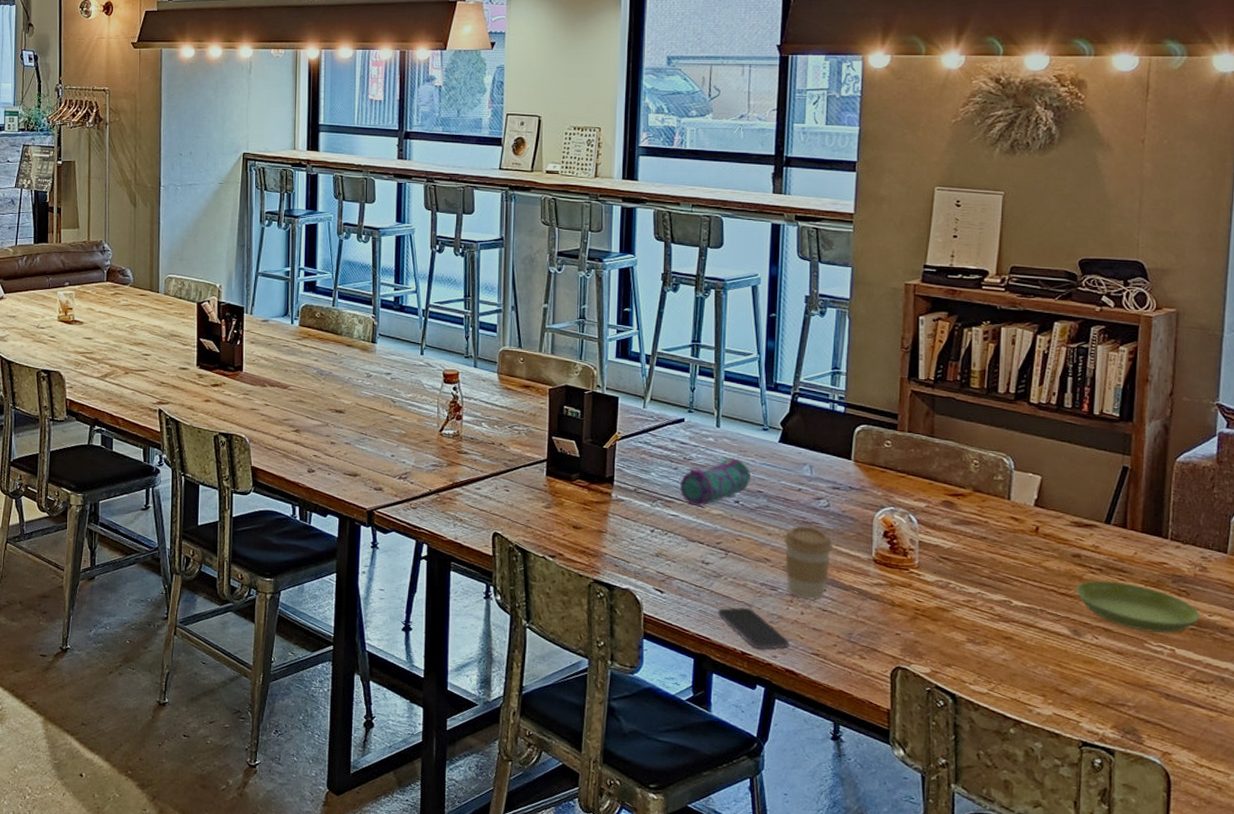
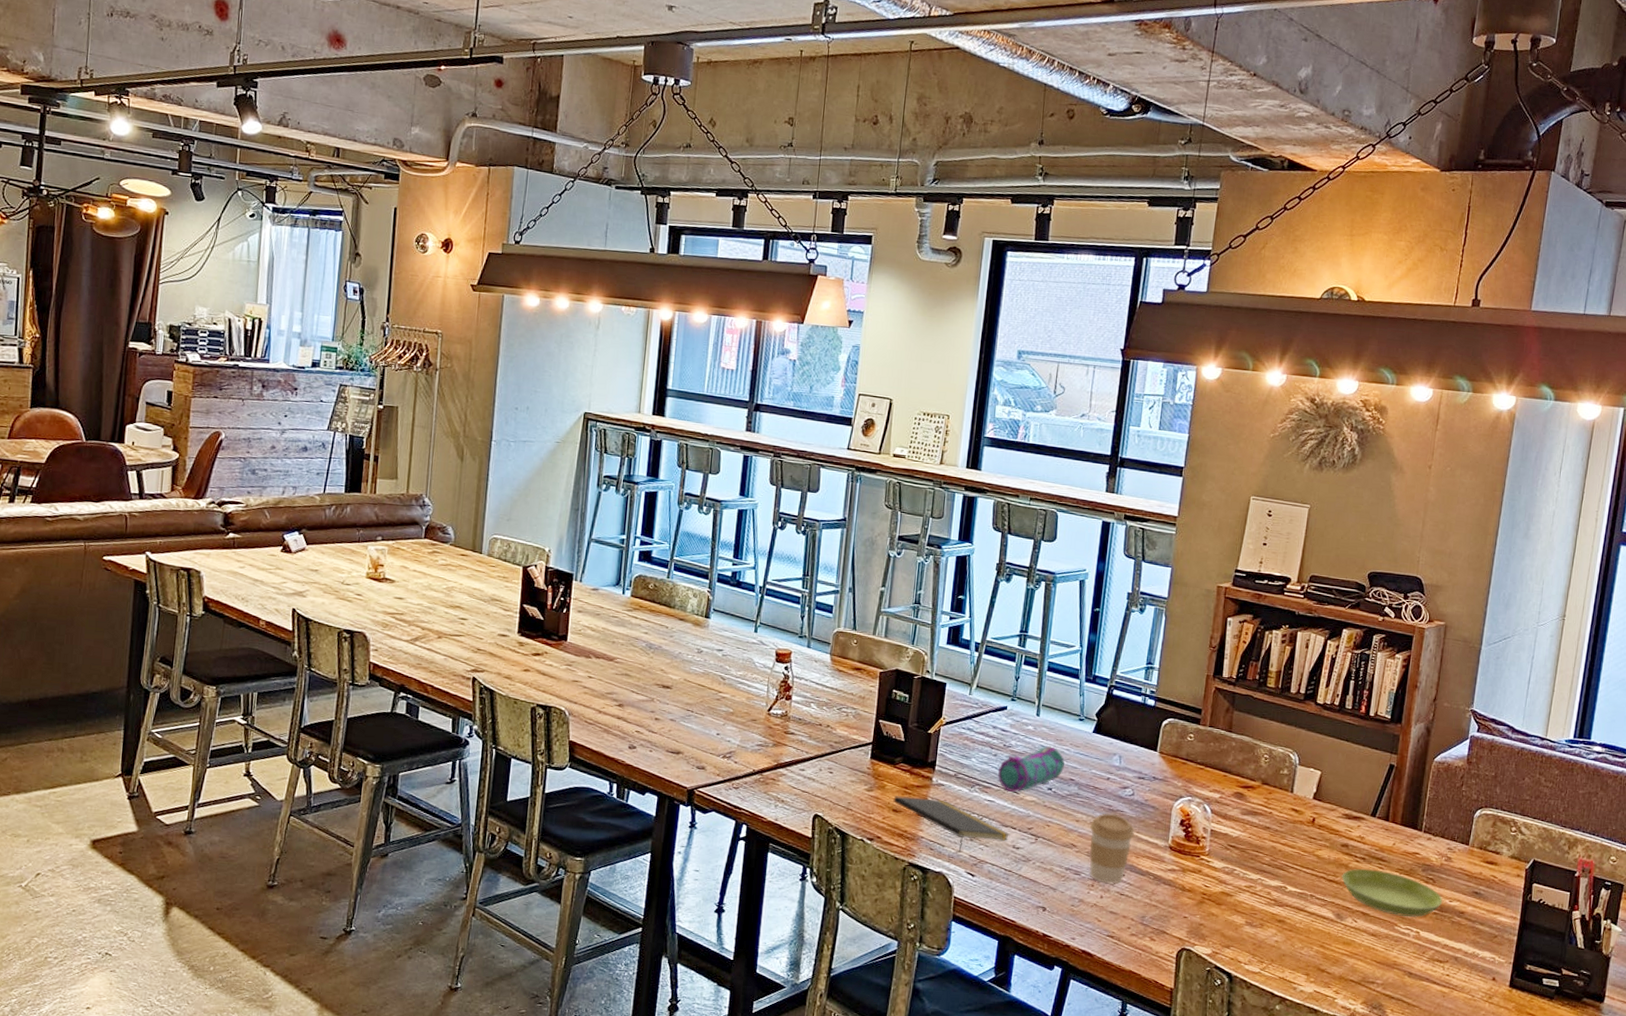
notepad: none [572,512,698,568] -> present [893,796,1010,852]
smartphone: present [717,607,789,650] -> none [1023,891,1088,932]

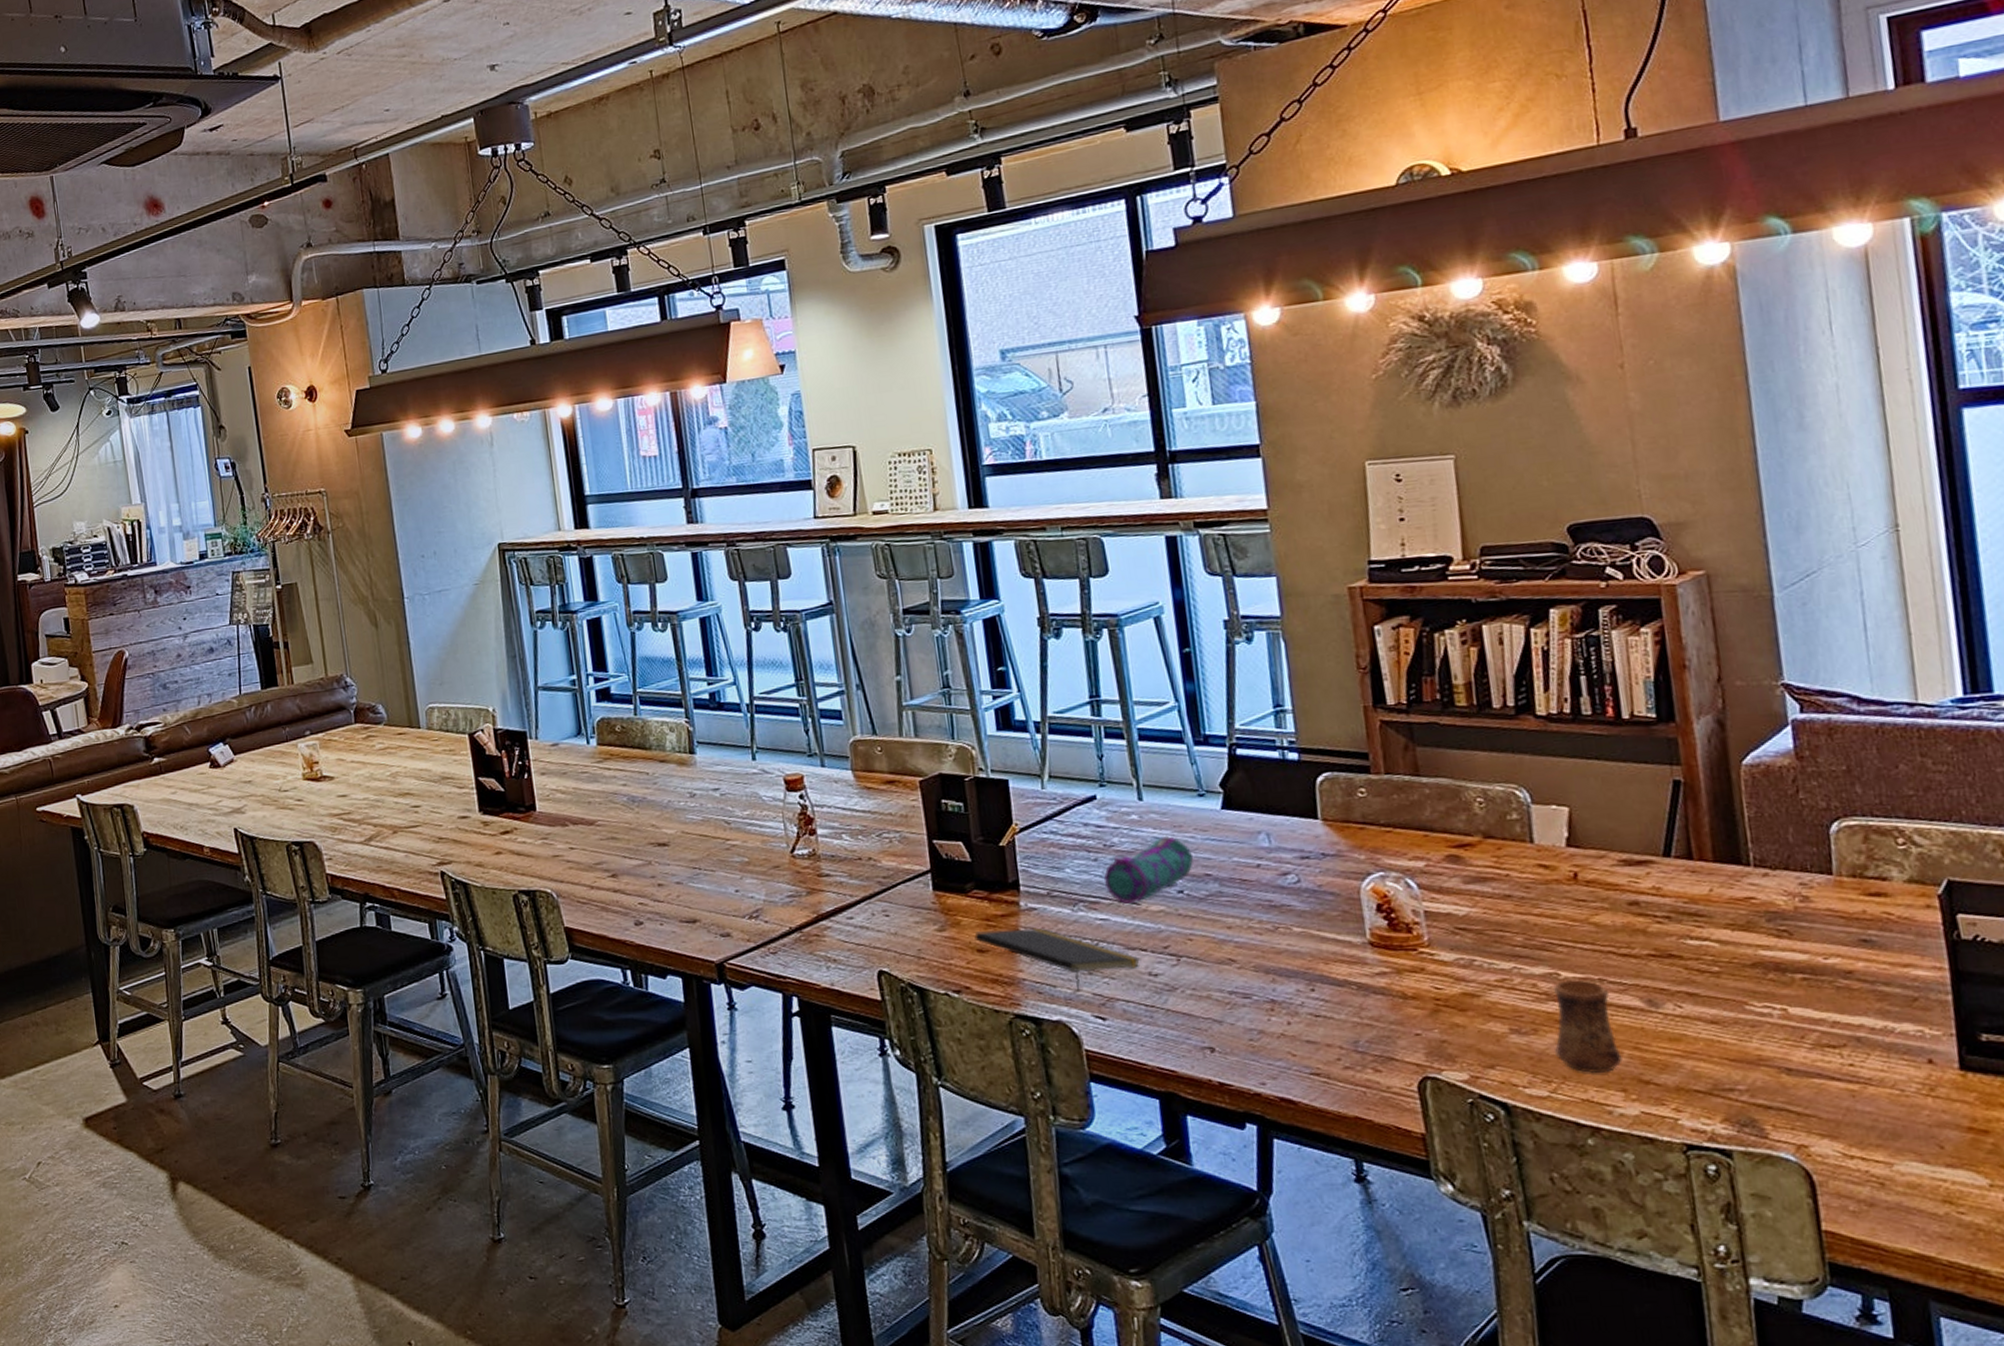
coffee cup: present [1089,813,1135,884] -> none [1247,910,1315,1005]
cup: none [1270,892,1315,960] -> present [1553,978,1622,1073]
saucer: present [1341,868,1443,917] -> none [1640,930,1814,991]

